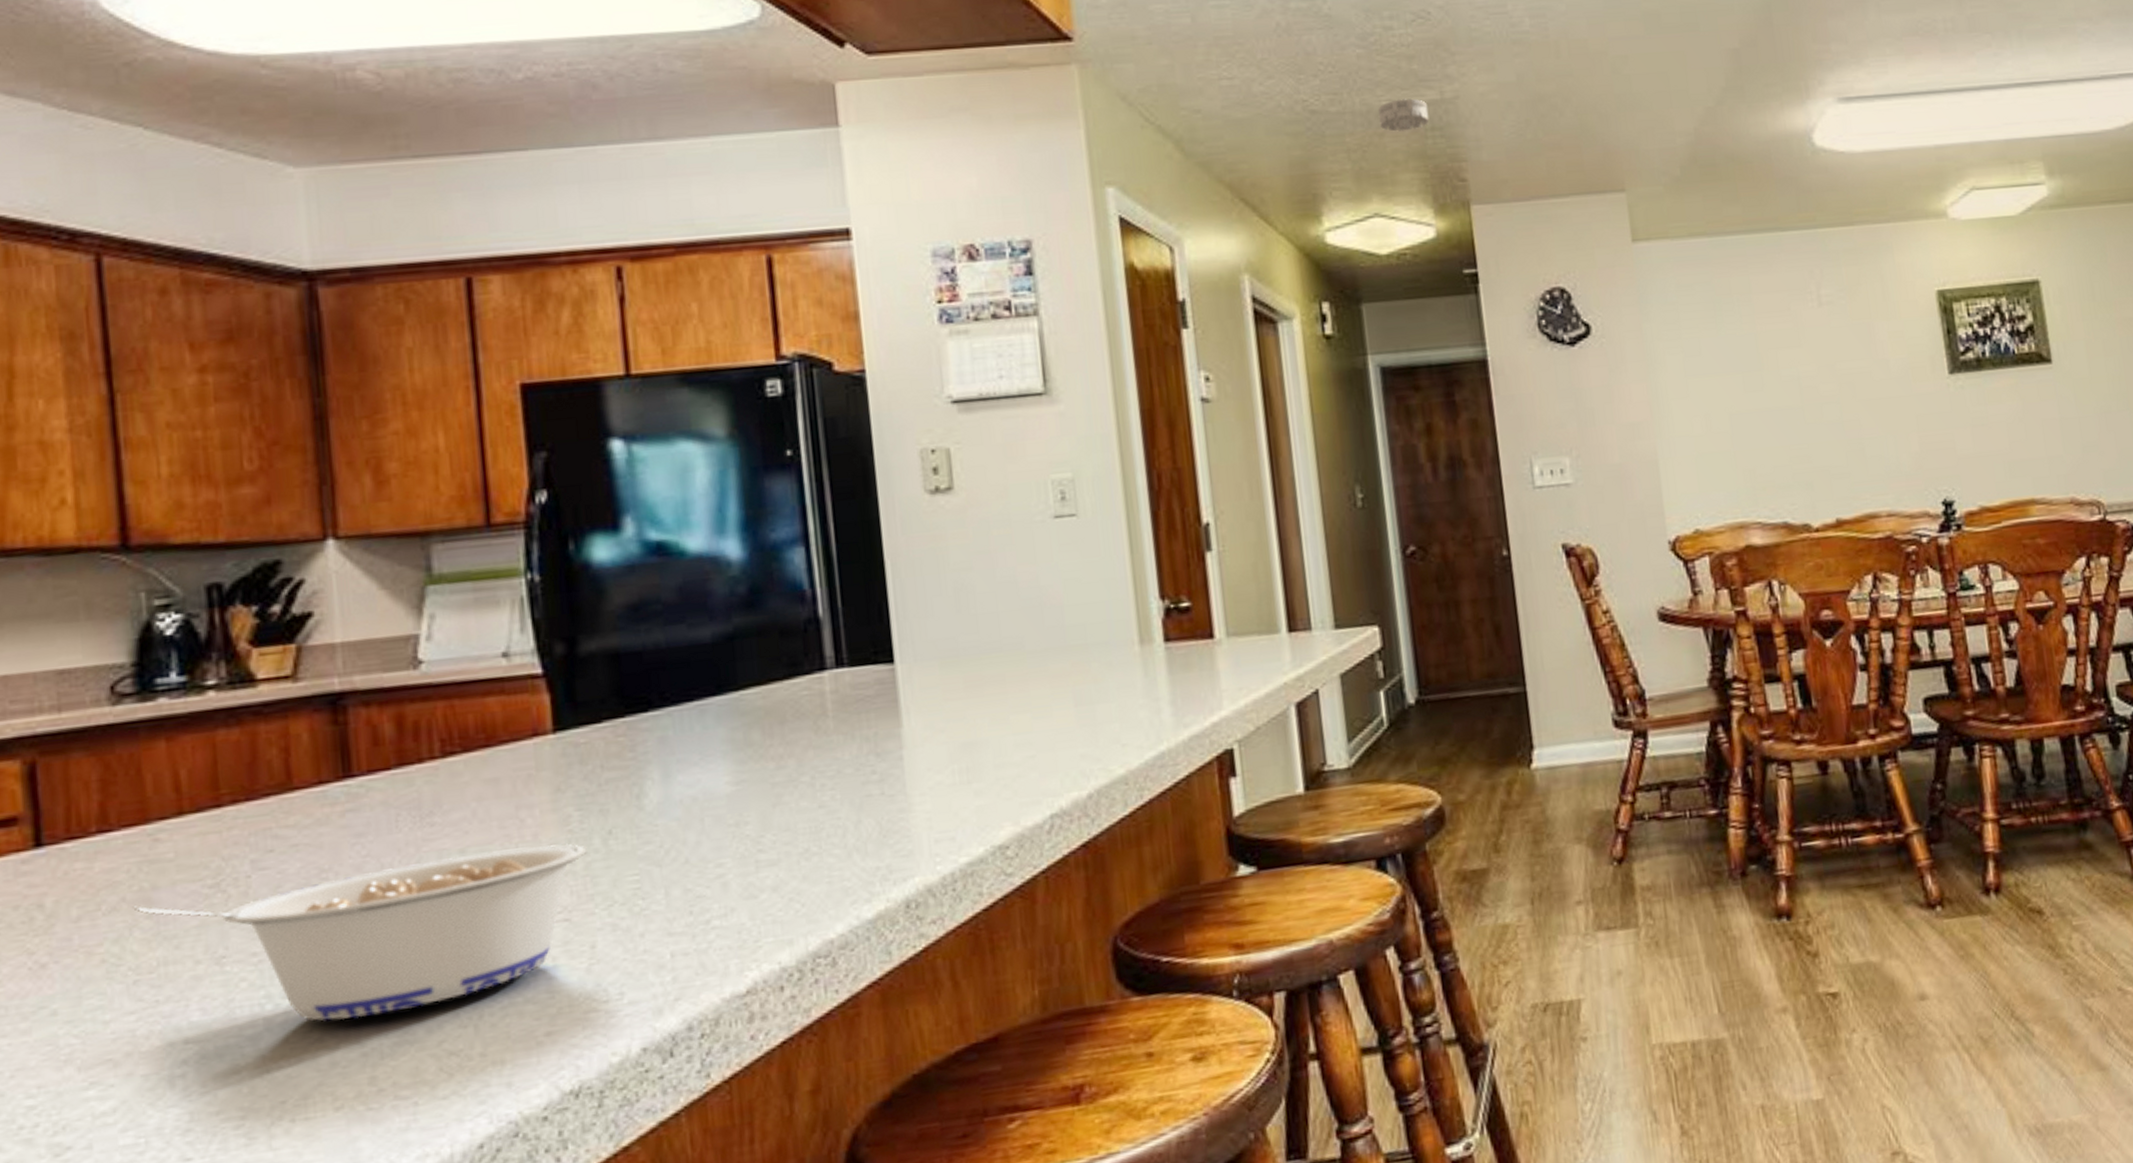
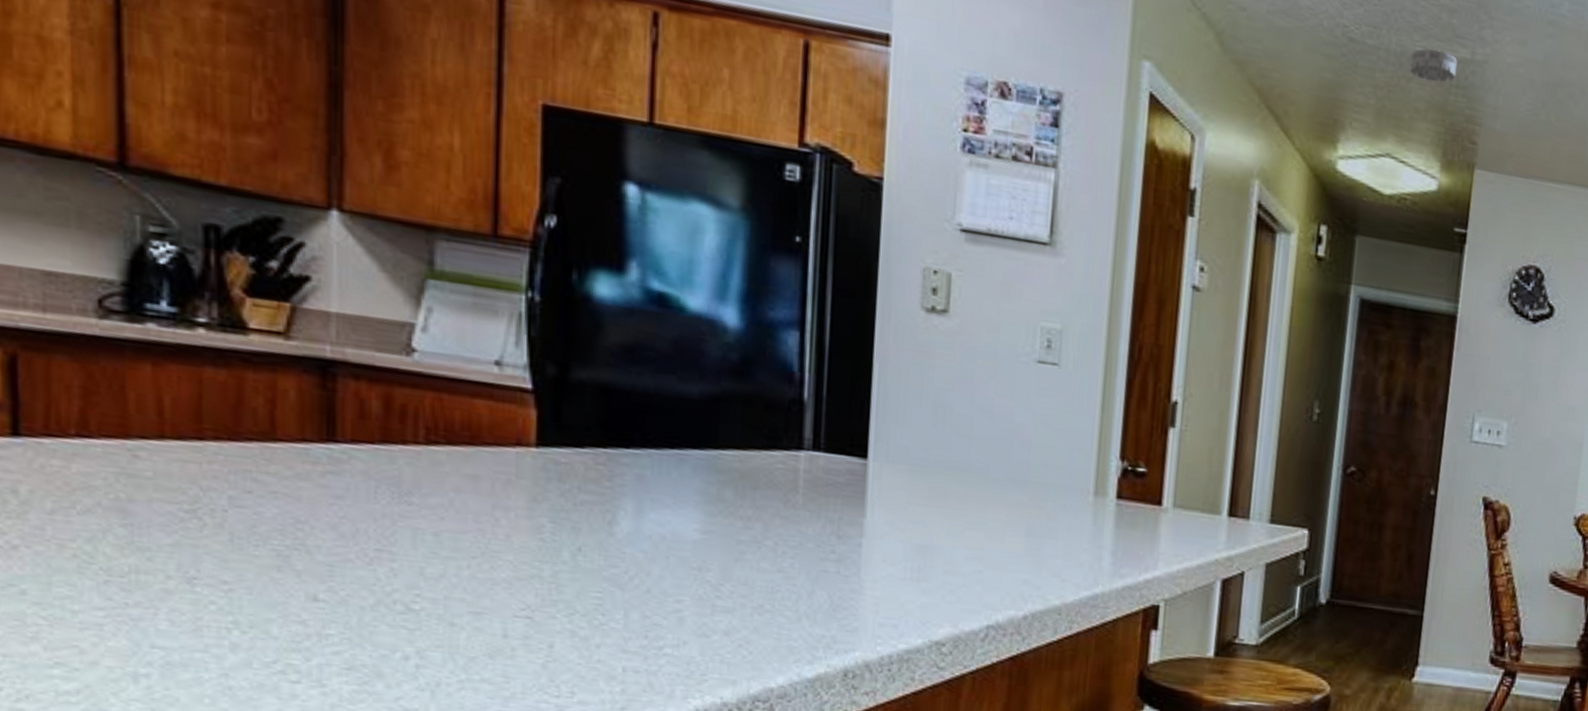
legume: present [131,843,587,1022] -> none [106,512,556,664]

